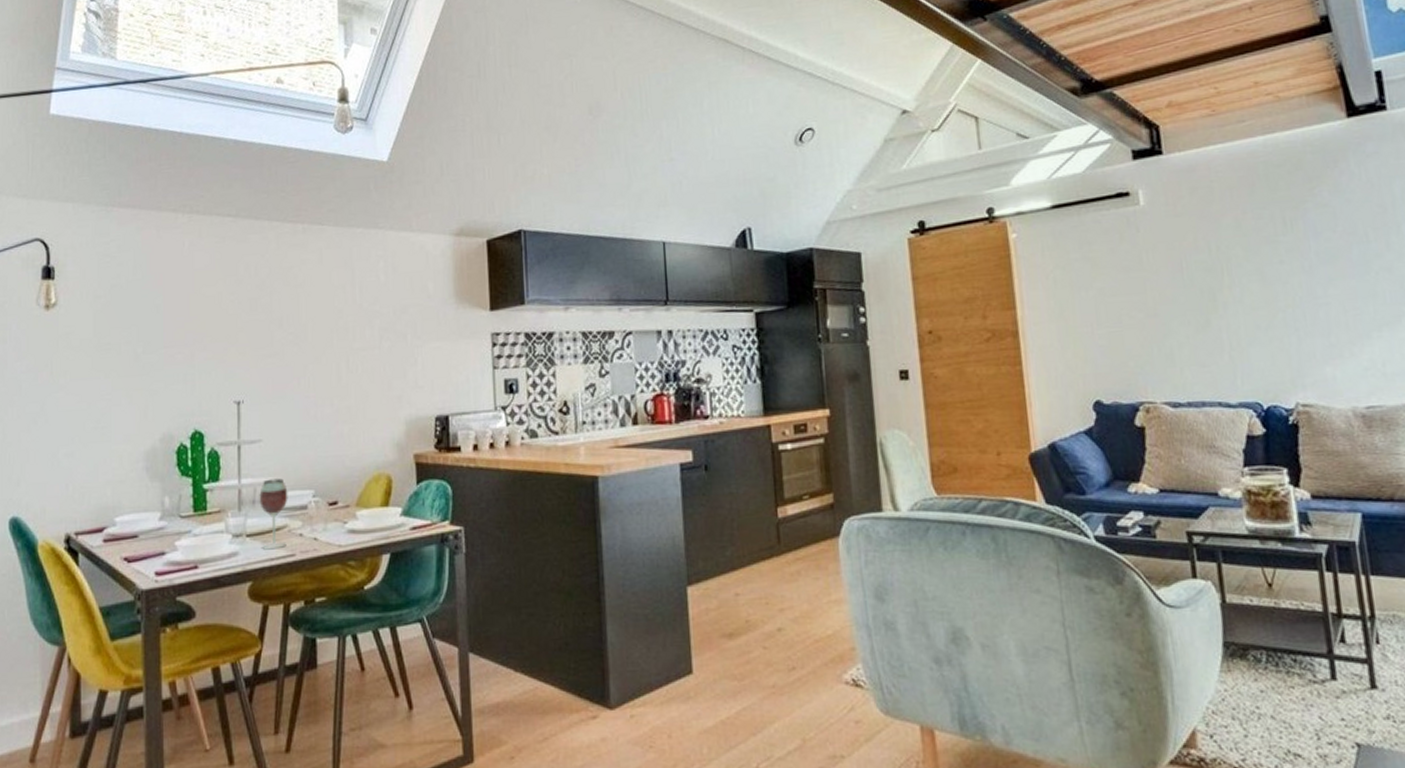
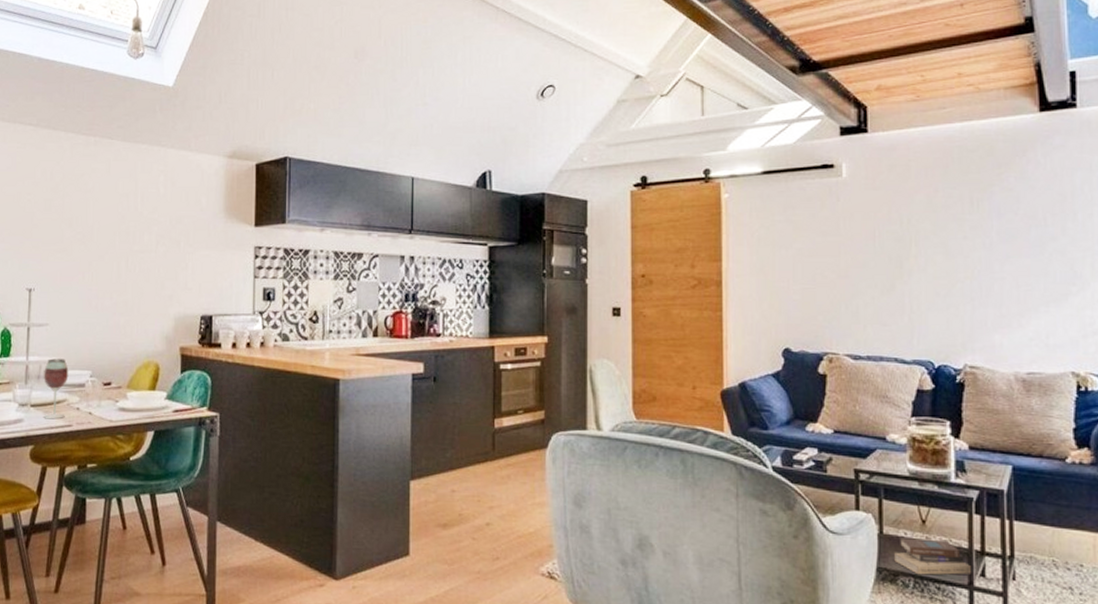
books: none [1240,604,1330,647] -> present [893,538,972,576]

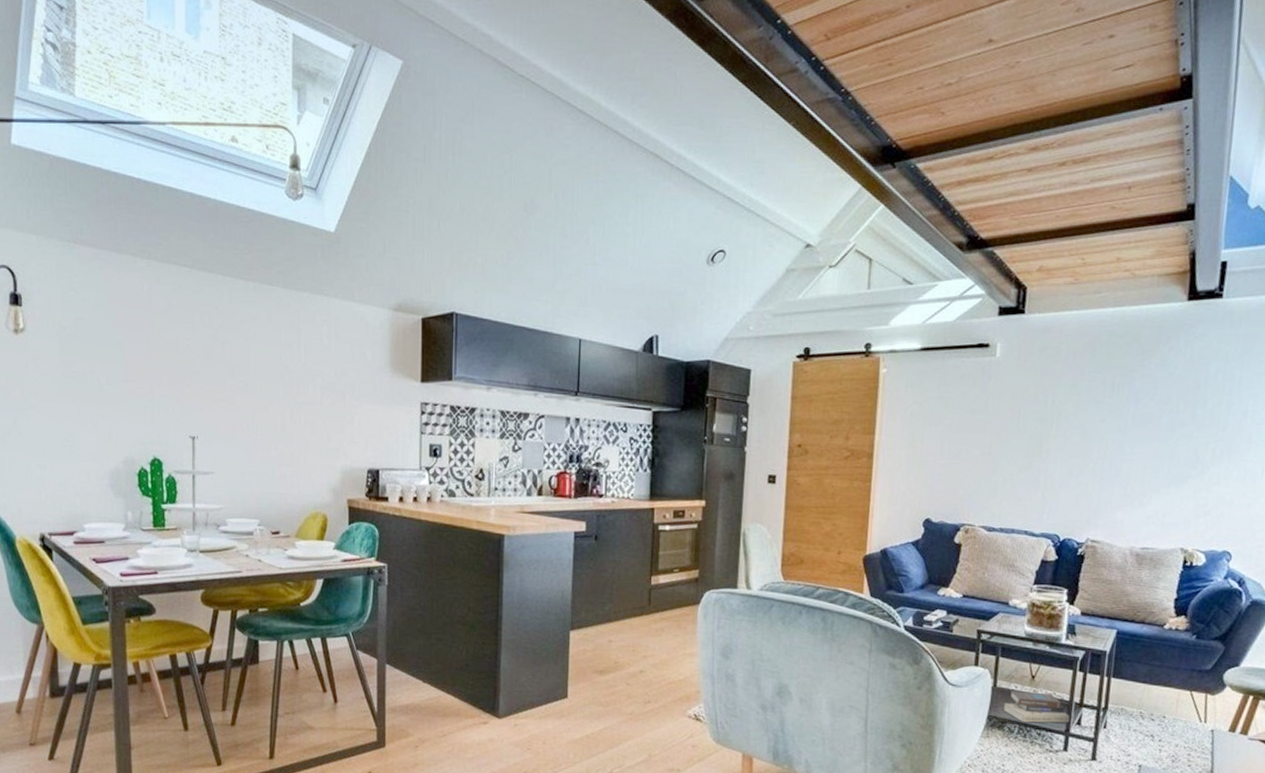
wineglass: present [44,358,69,420] -> none [211,506,237,566]

